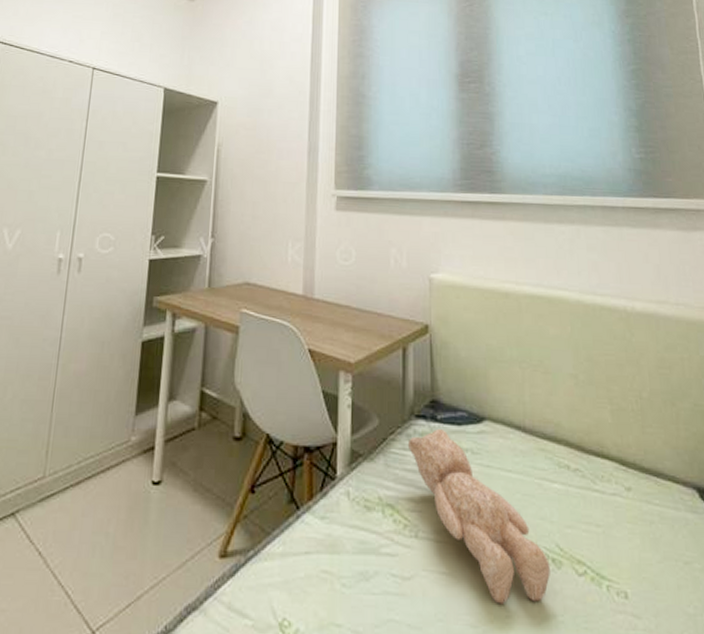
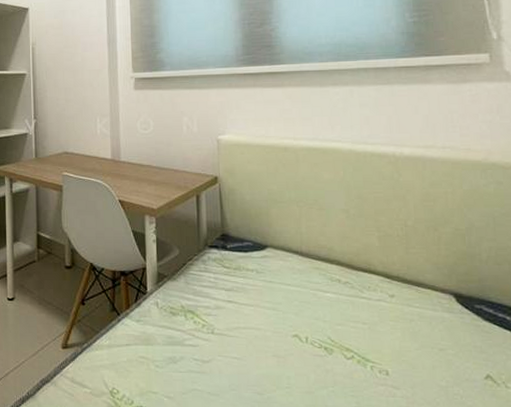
teddy bear: present [407,429,550,604] -> none [203,256,323,379]

